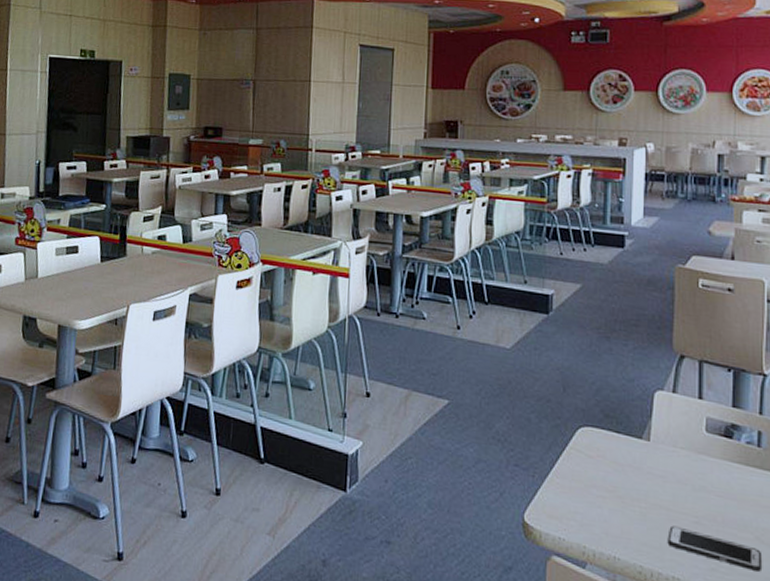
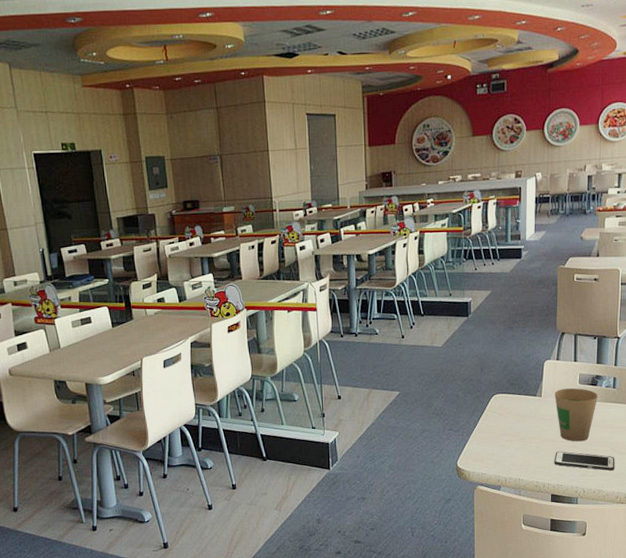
paper cup: none [669,434,735,518] -> present [554,388,598,442]

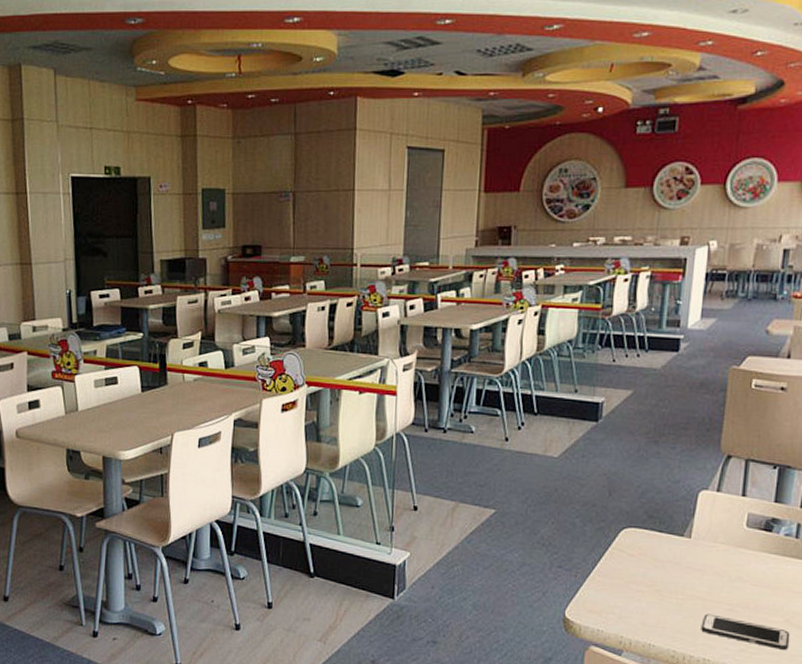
paper cup: present [554,388,598,442] -> none [709,531,773,605]

